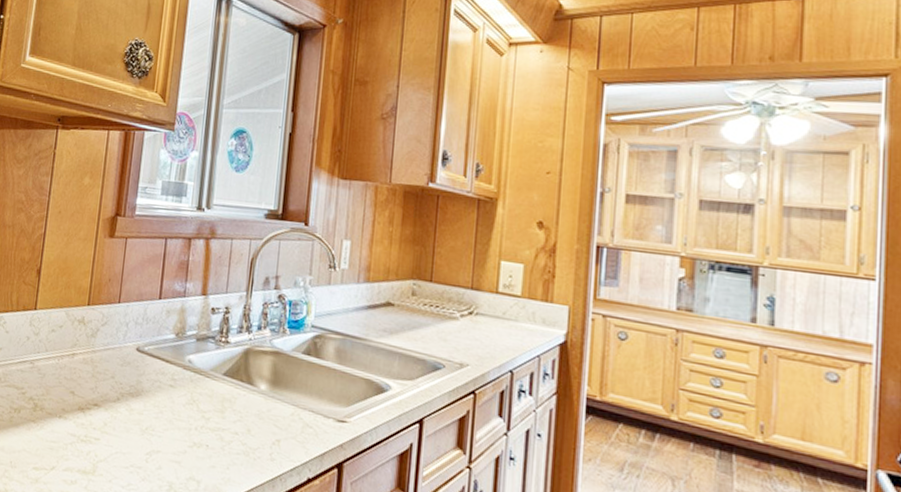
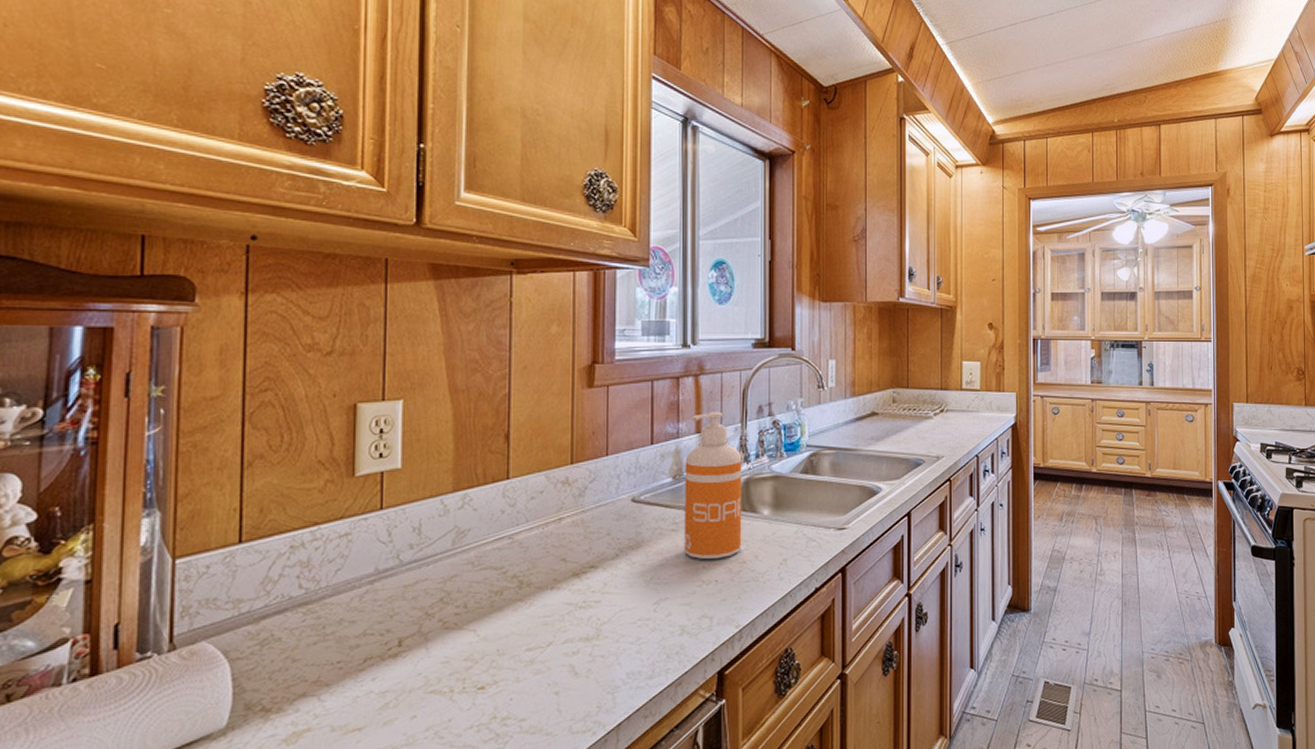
soap dispenser: none [179,276,244,425] -> present [684,411,742,560]

